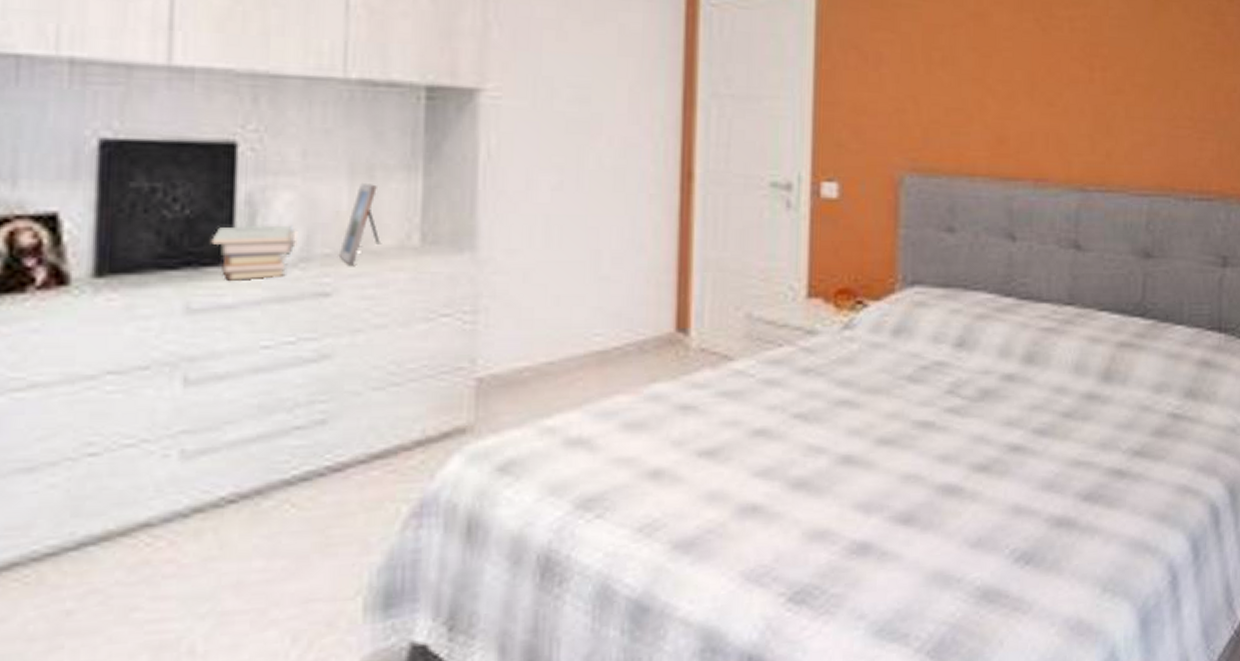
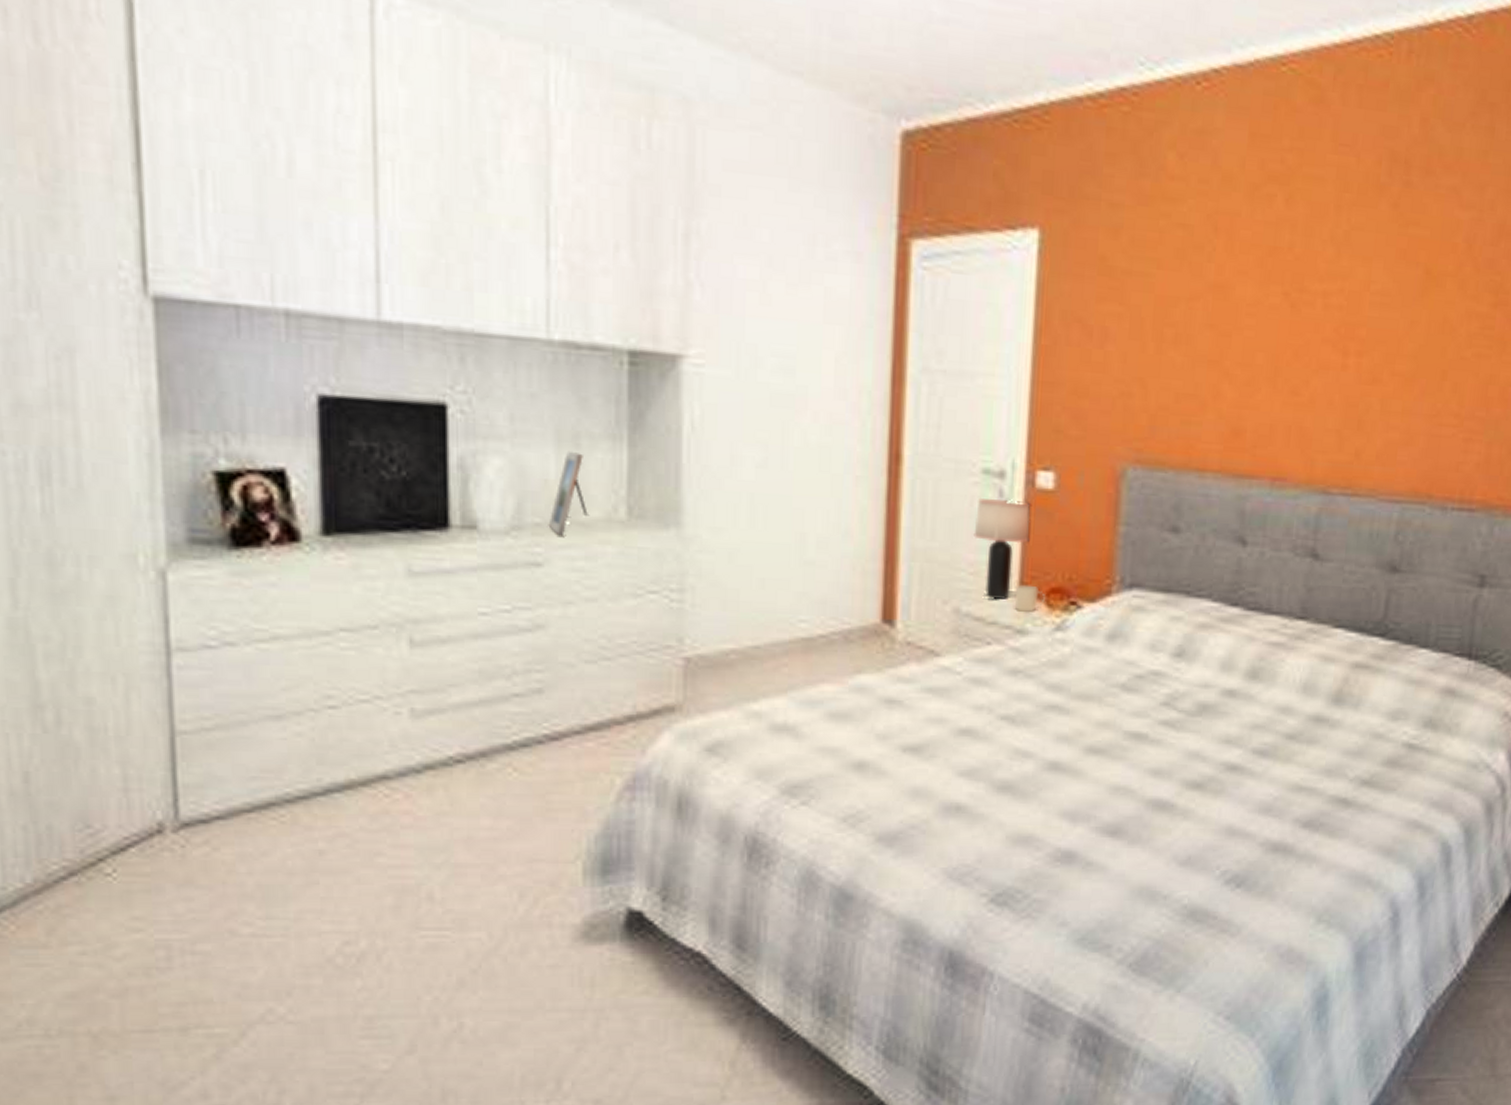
books: present [210,225,296,282] -> none [426,490,507,547]
table lamp: none [763,208,817,304] -> present [973,497,1030,600]
mug: none [803,287,833,314] -> present [1013,584,1045,613]

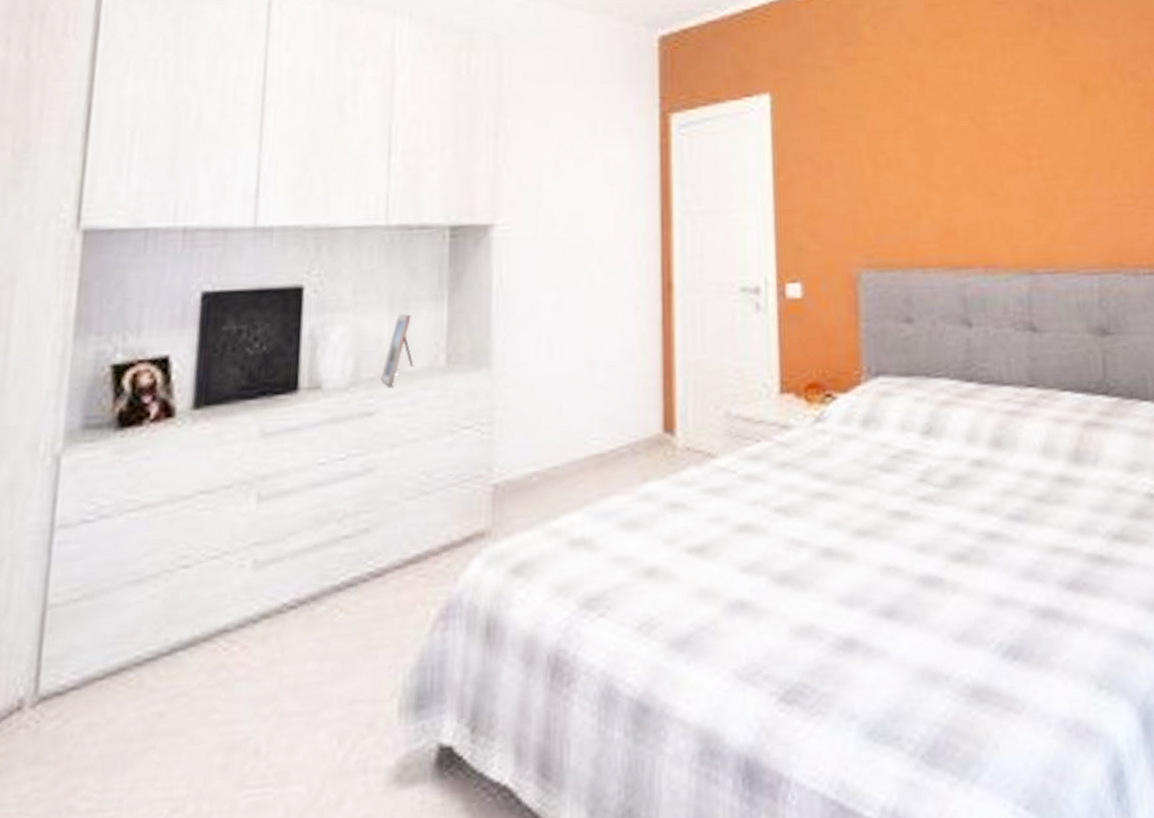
table lamp: present [973,497,1030,600] -> none [737,311,785,401]
mug: present [1013,584,1045,613] -> none [775,383,804,410]

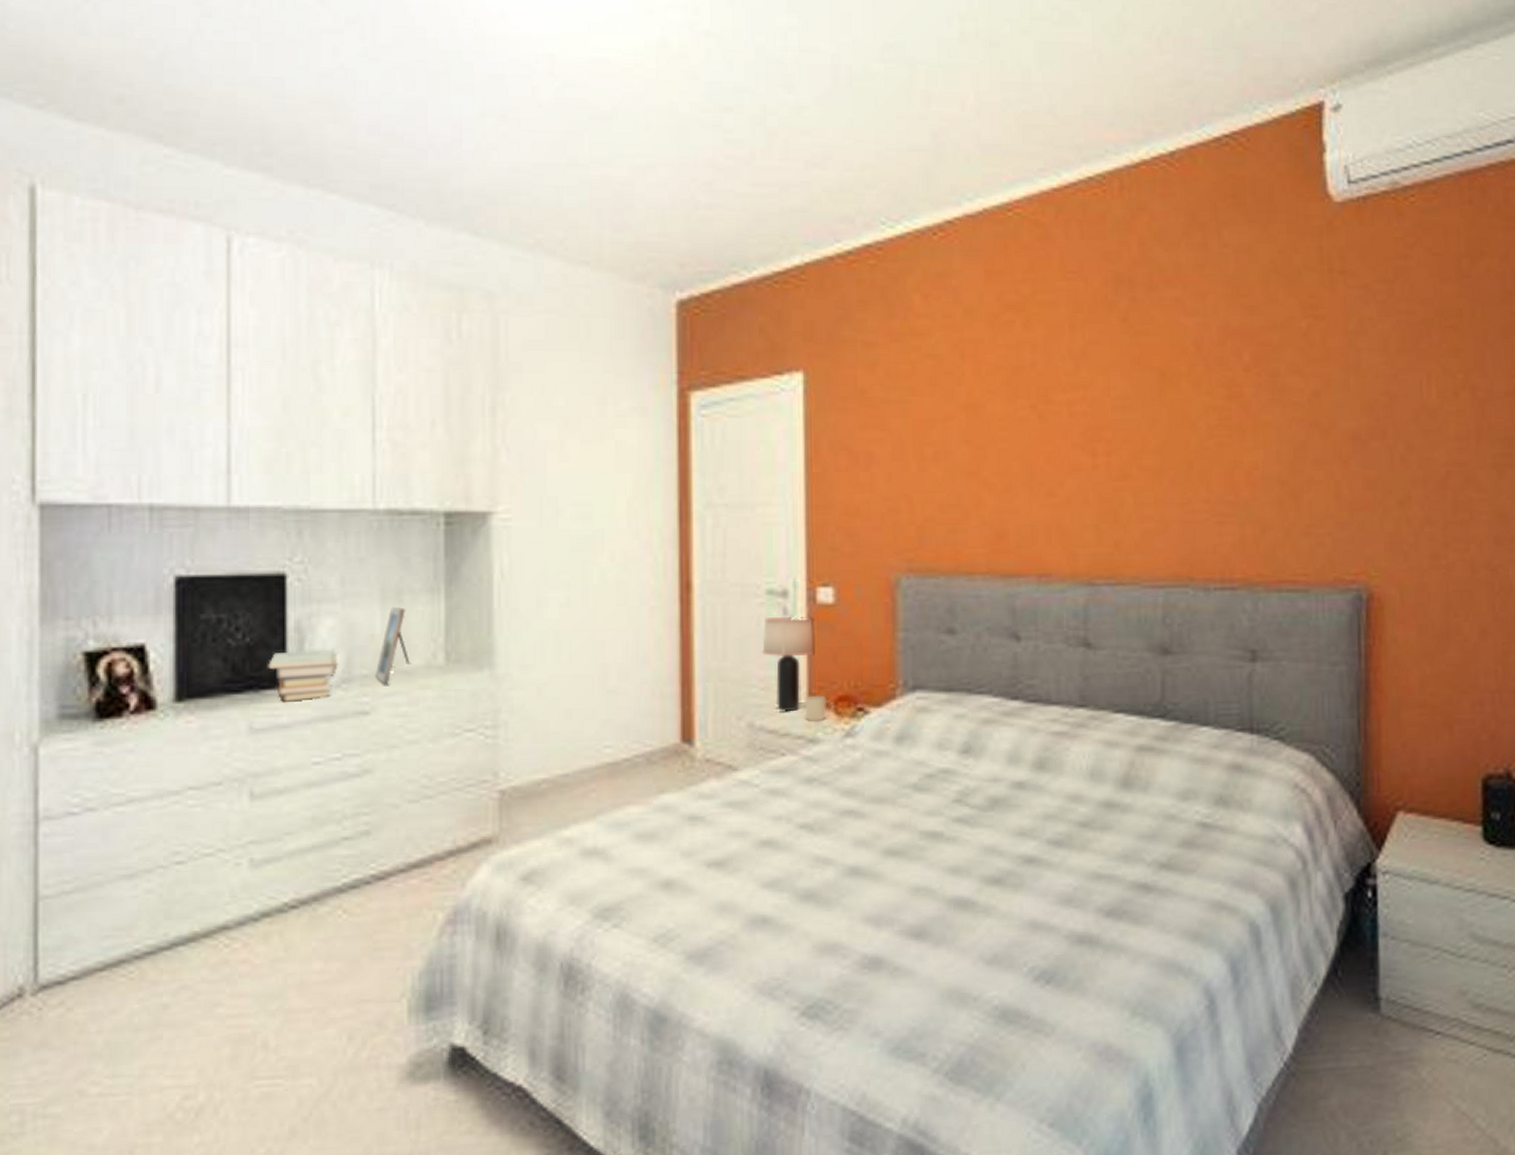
books: none [281,354,347,407] -> present [267,649,338,703]
table lamp: none [737,311,785,401] -> present [762,616,815,712]
mug: none [775,383,804,410] -> present [803,695,833,723]

